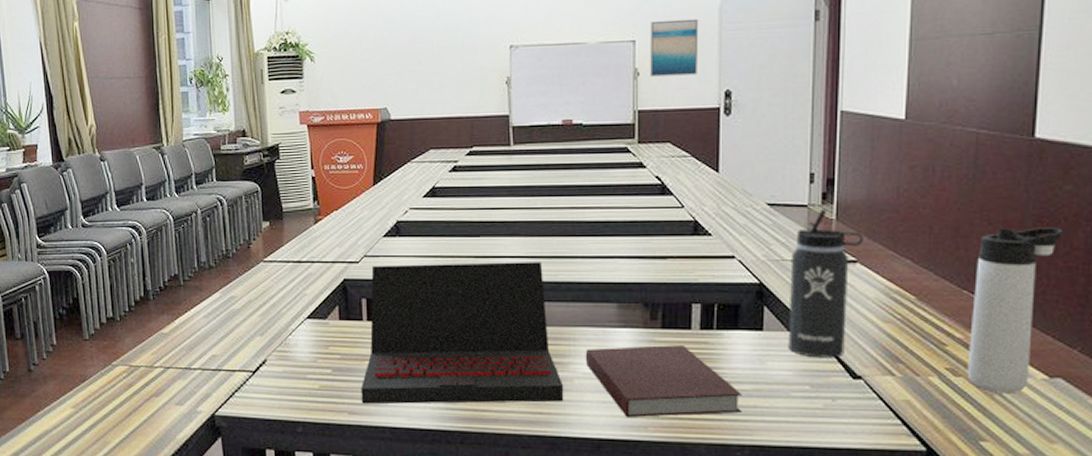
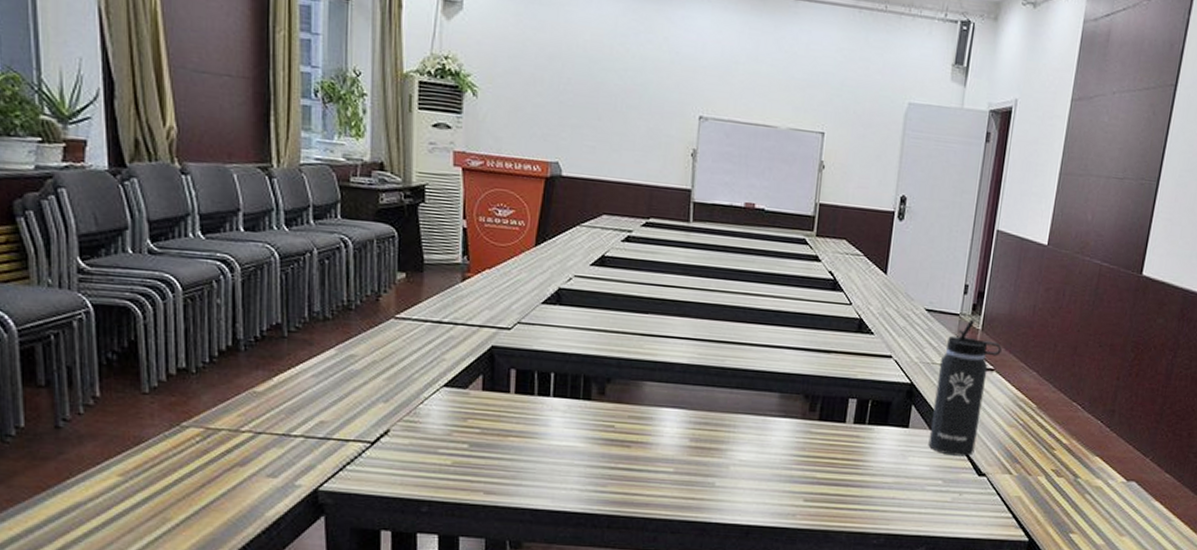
laptop: present [361,262,564,404] -> none [500,334,720,488]
notebook: present [585,345,742,418] -> none [743,436,884,506]
wall art: present [650,18,699,77] -> none [835,116,885,177]
thermos bottle: present [967,227,1063,393] -> none [1067,351,1152,493]

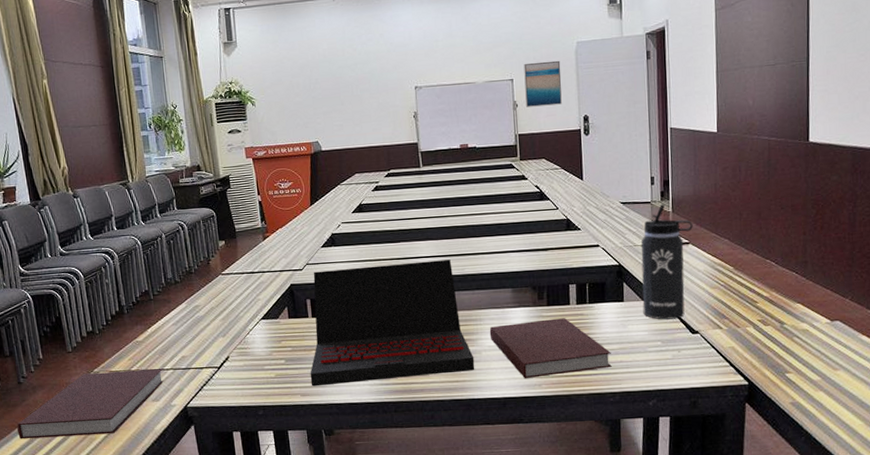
notebook: none [45,426,288,515] -> present [17,369,164,439]
laptop: none [500,334,720,488] -> present [310,259,475,387]
notebook: none [743,436,884,506] -> present [489,318,612,379]
wall art: none [835,116,885,177] -> present [524,60,562,107]

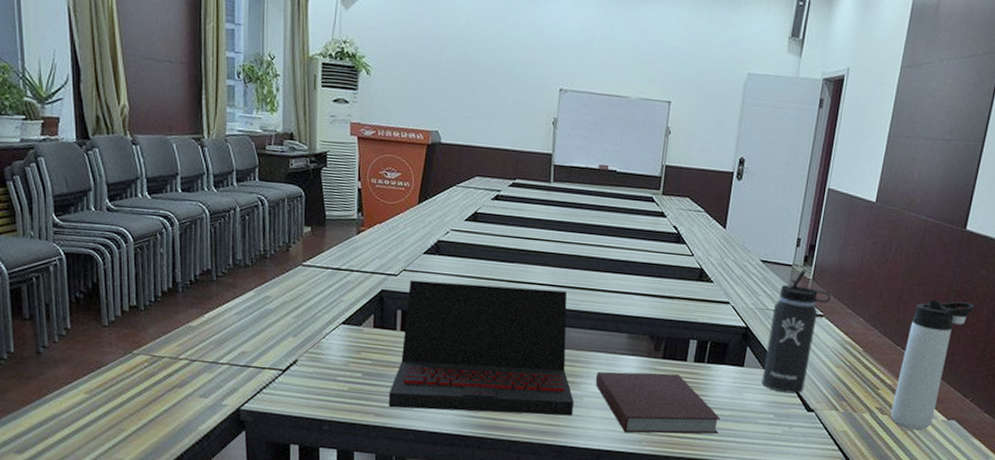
notebook: present [17,369,164,439] -> none [30,354,216,427]
wall art: present [524,60,562,107] -> none [680,86,726,141]
thermos bottle: none [773,208,833,335] -> present [890,300,974,430]

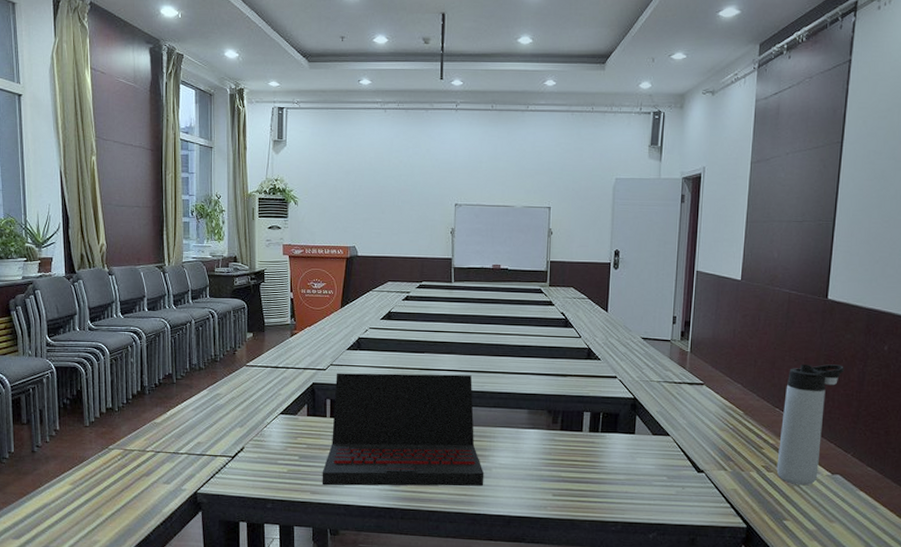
notebook: present [595,371,721,434] -> none [501,443,618,500]
thermos bottle: present [761,270,831,394] -> none [652,344,709,456]

